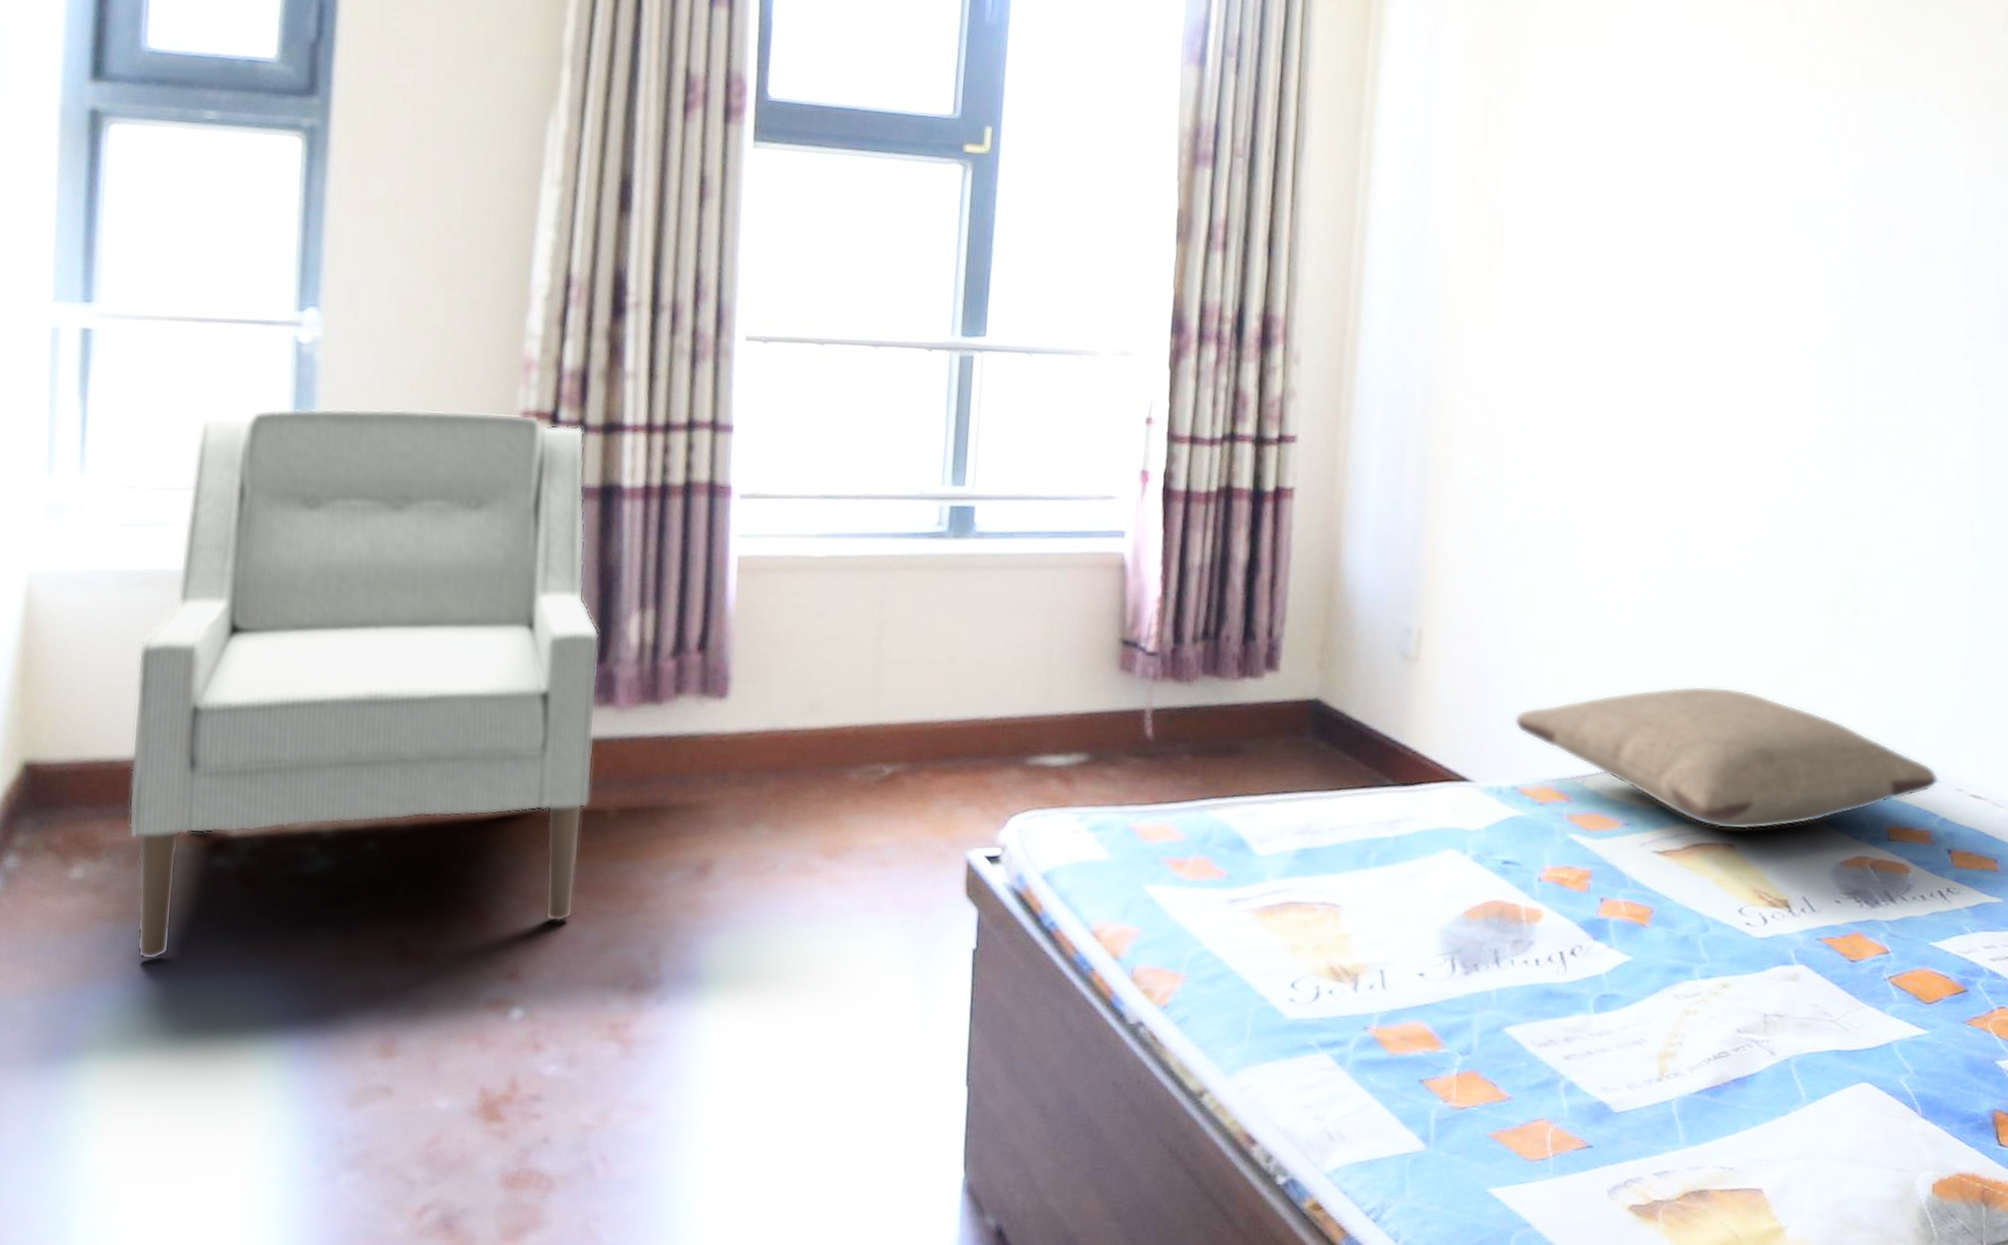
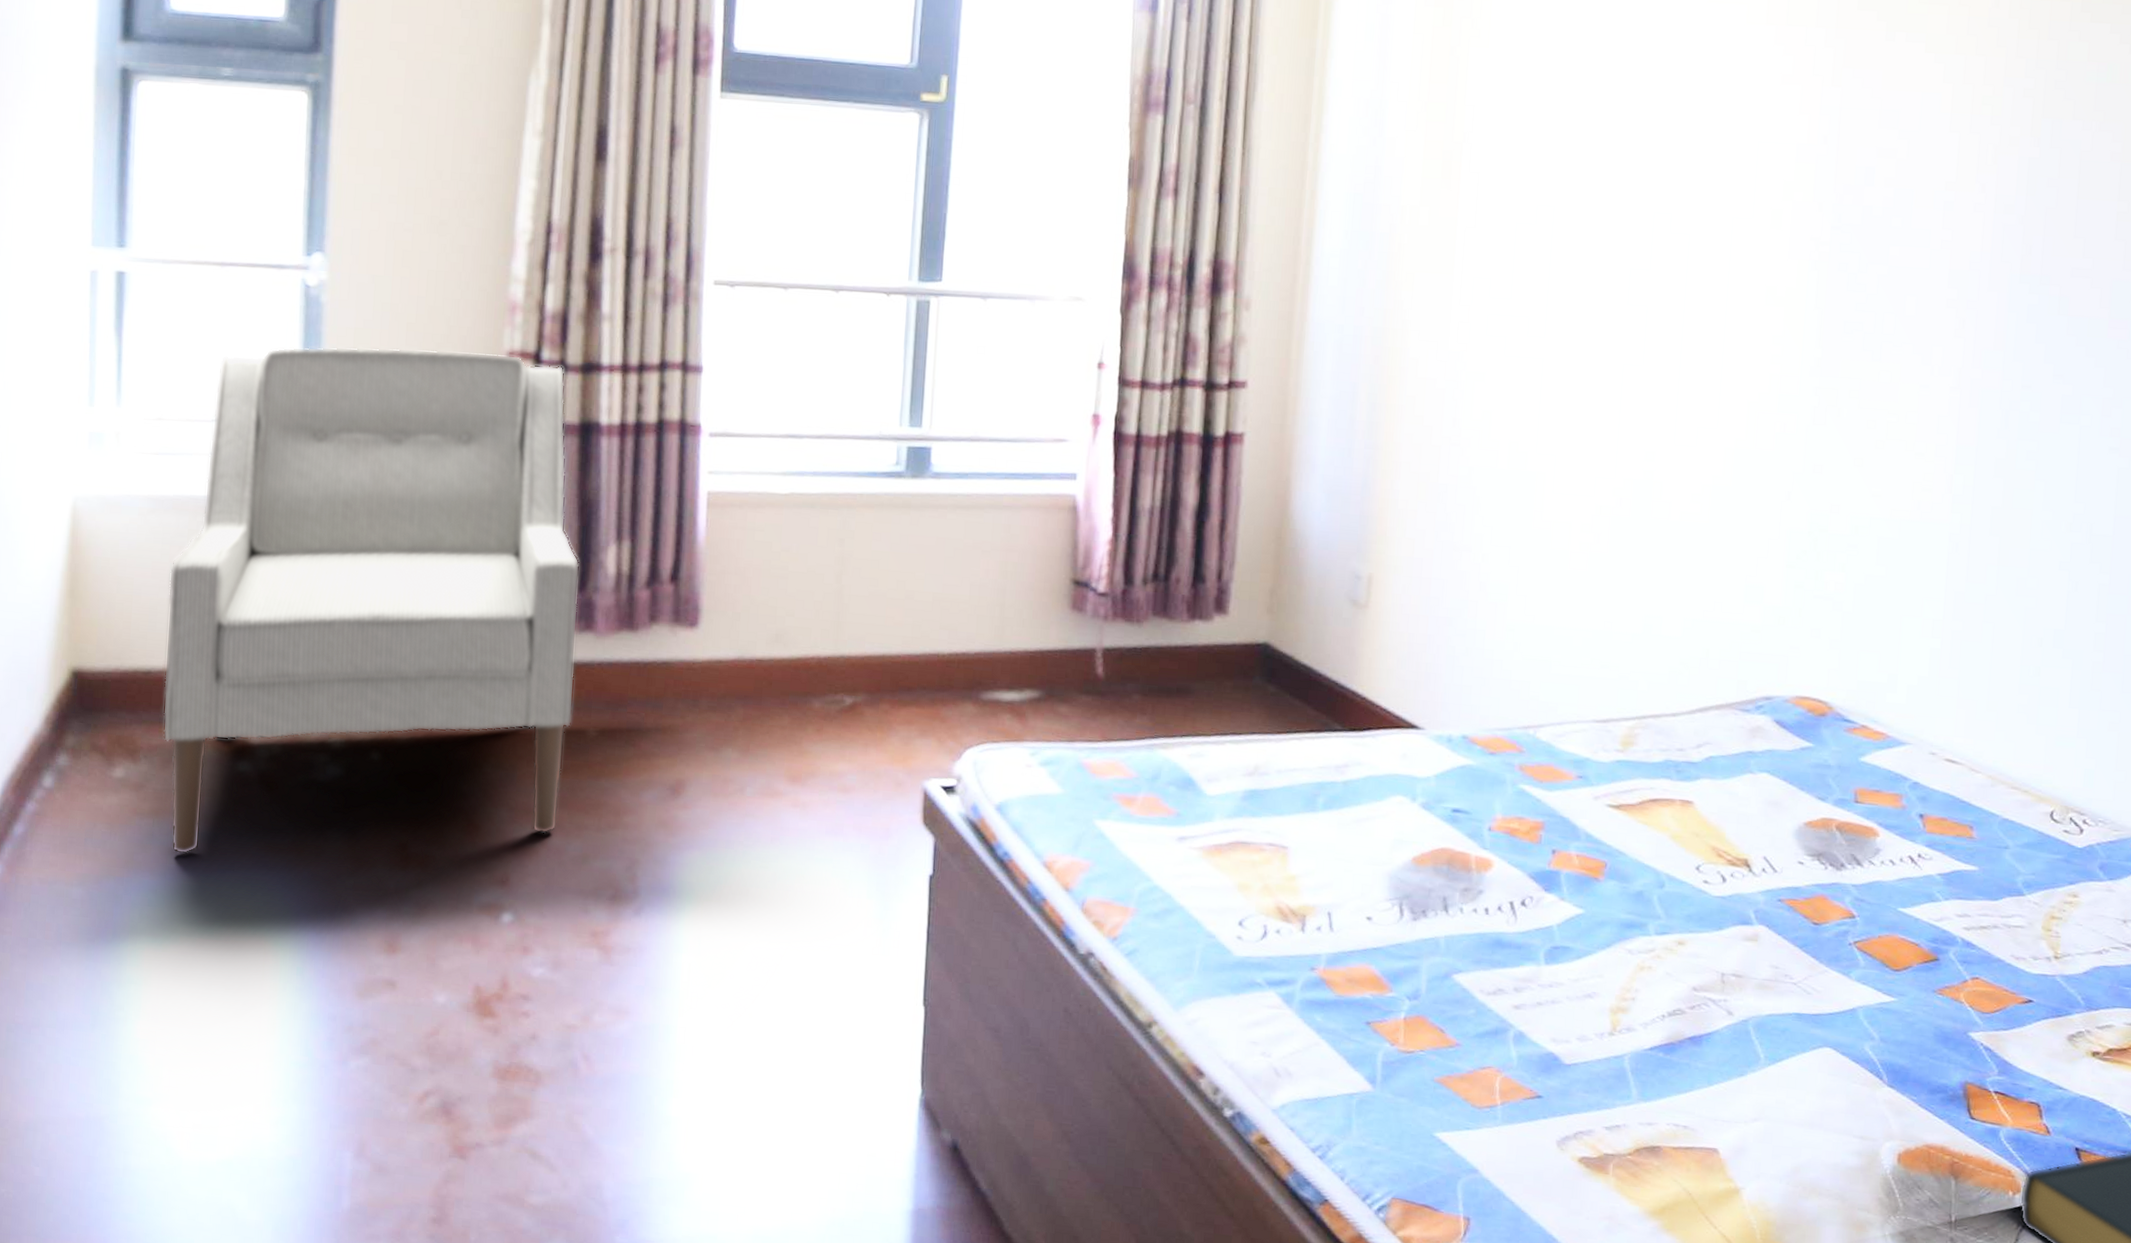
pillow: present [1514,685,1939,830] -> none [1465,639,1911,787]

